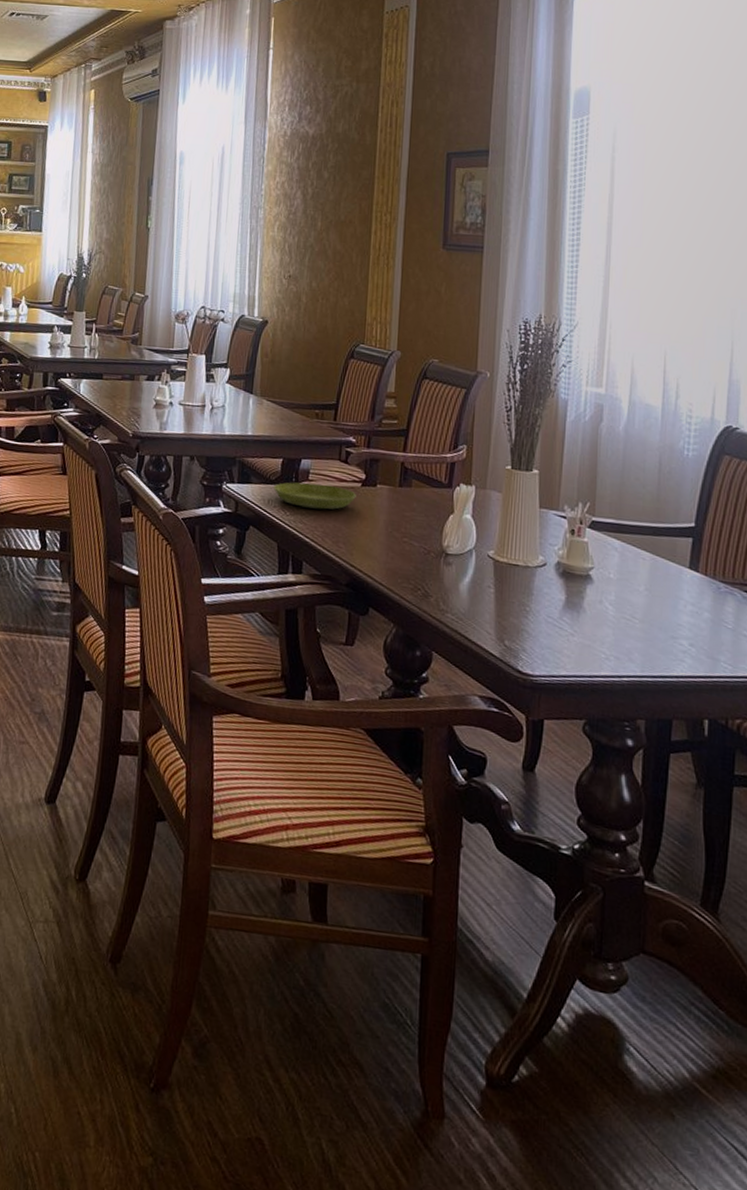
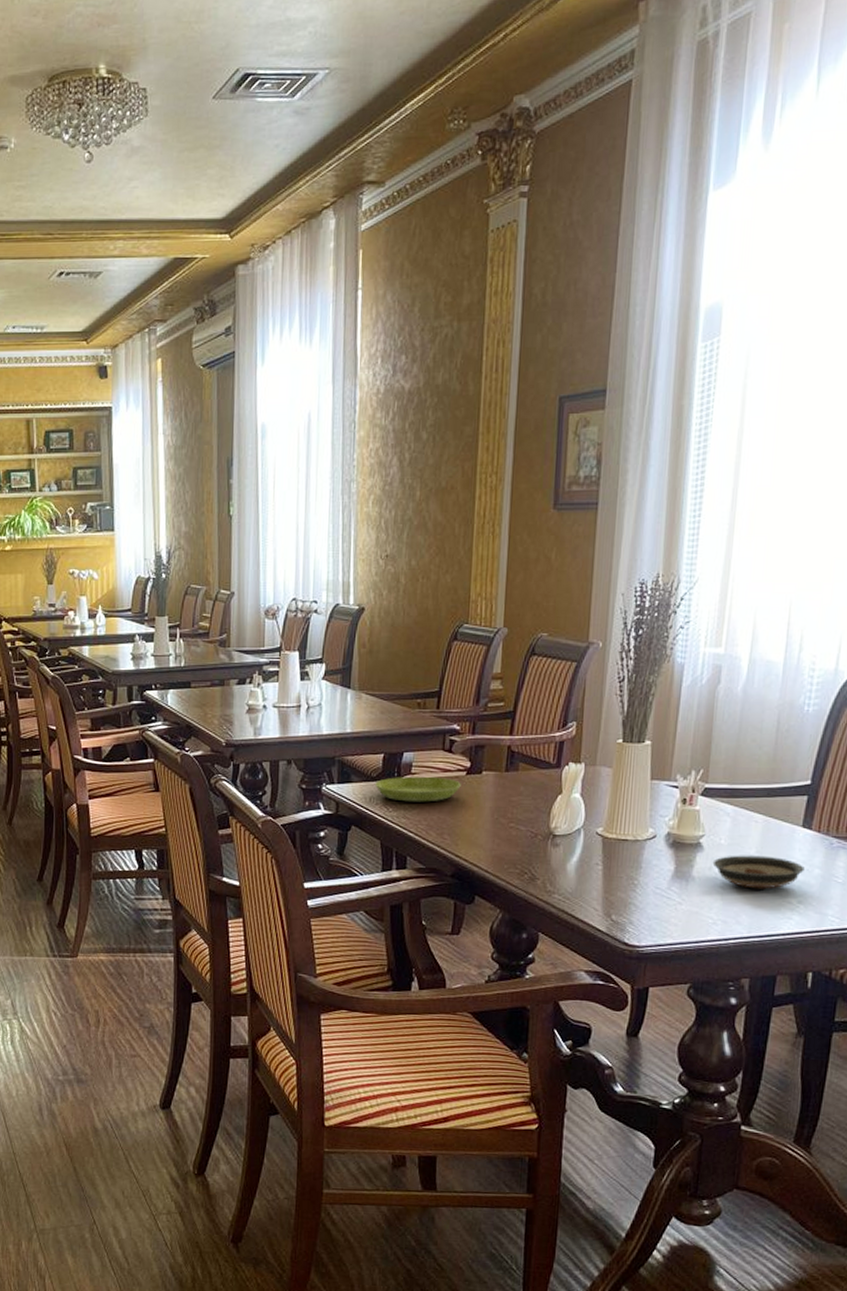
saucer: none [602,590,694,629] -> present [712,855,805,889]

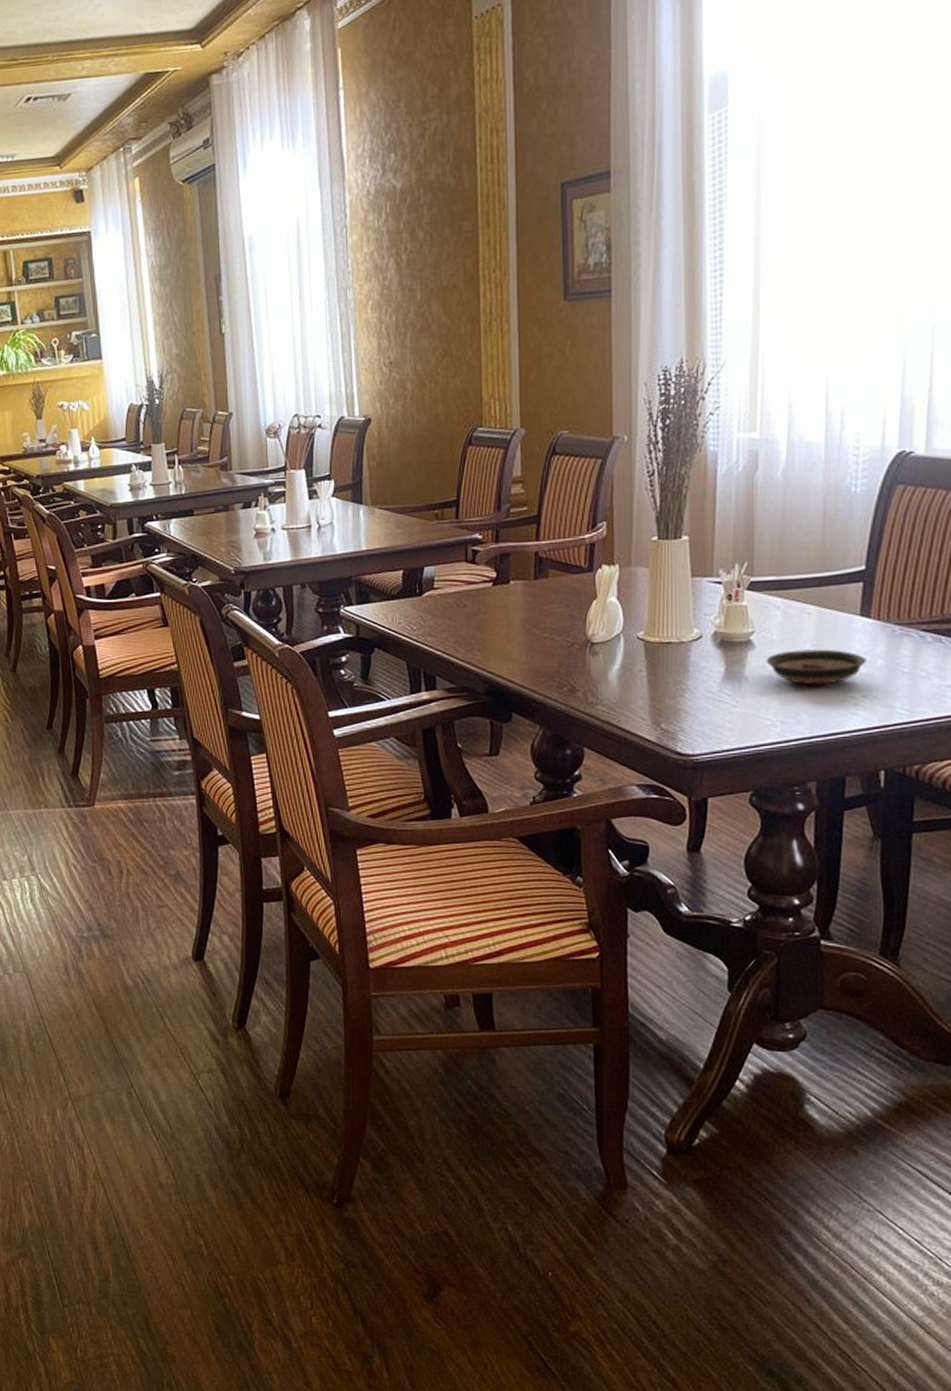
saucer: present [375,776,461,802] -> none [396,590,488,619]

